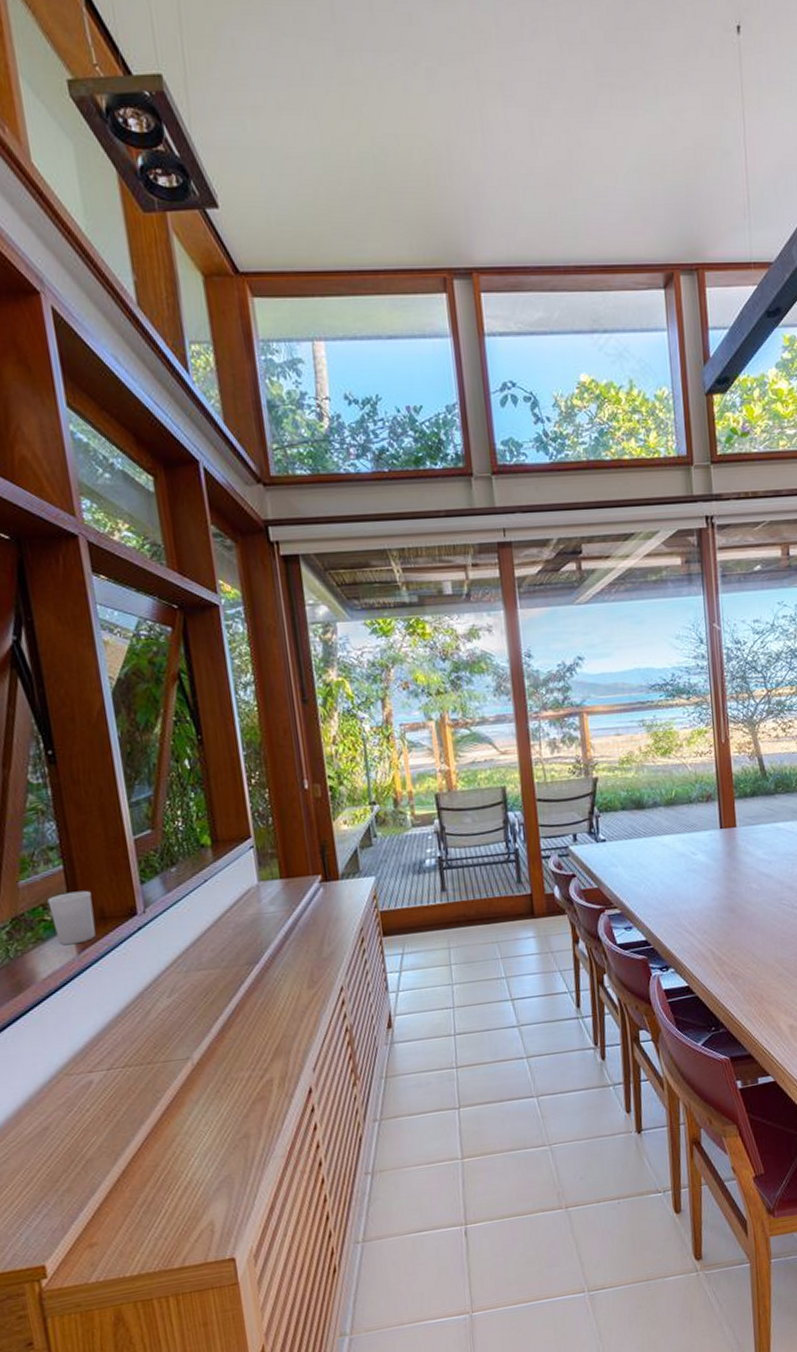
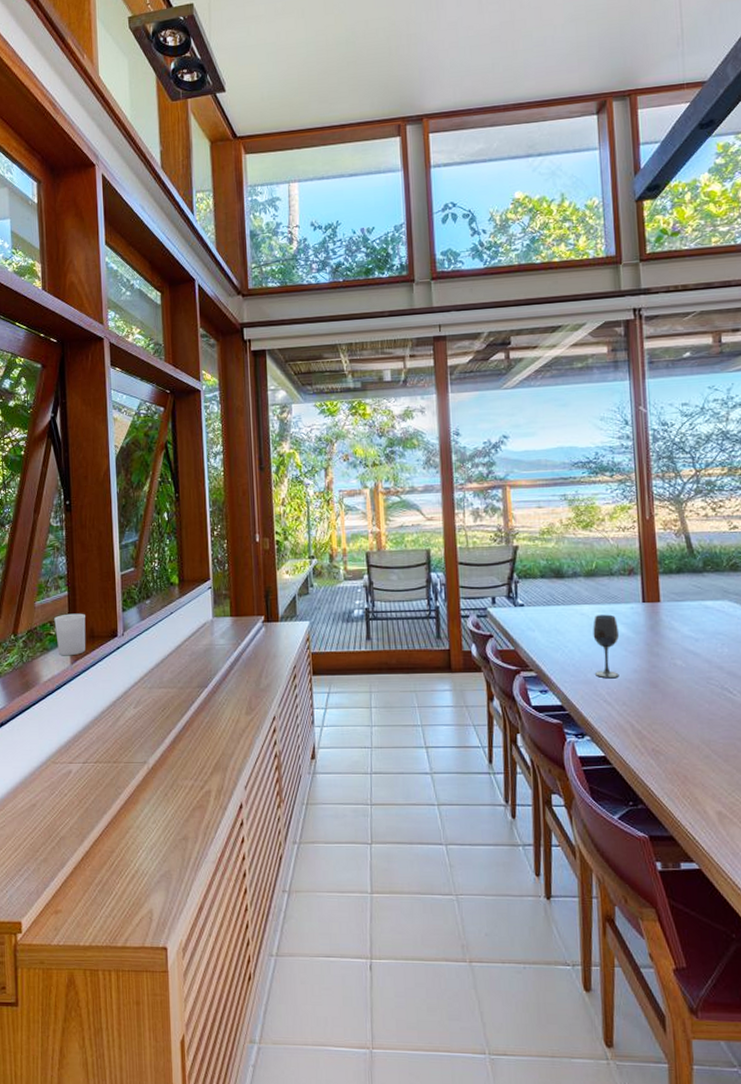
wine glass: none [673,843,700,909] -> present [592,614,620,679]

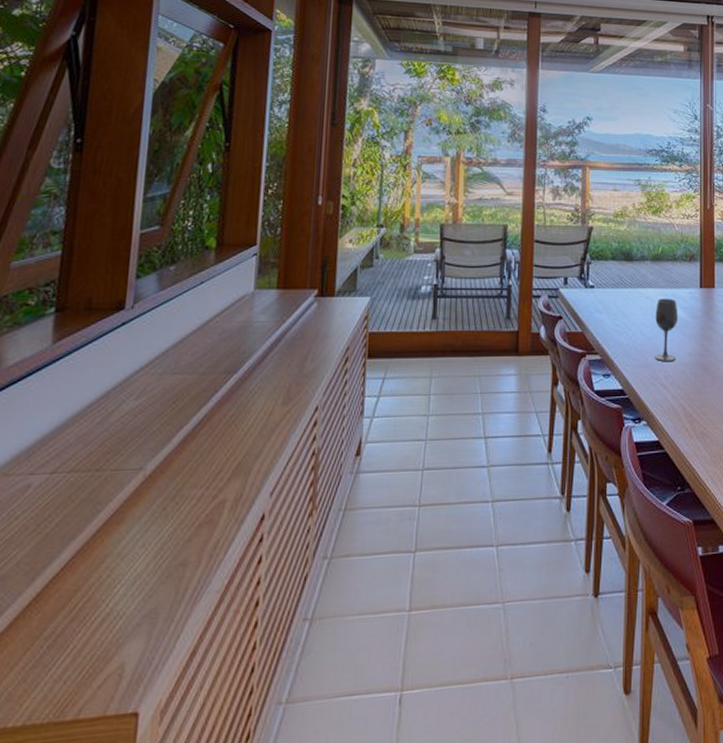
candle holder: present [54,613,86,656] -> none [35,279,83,333]

